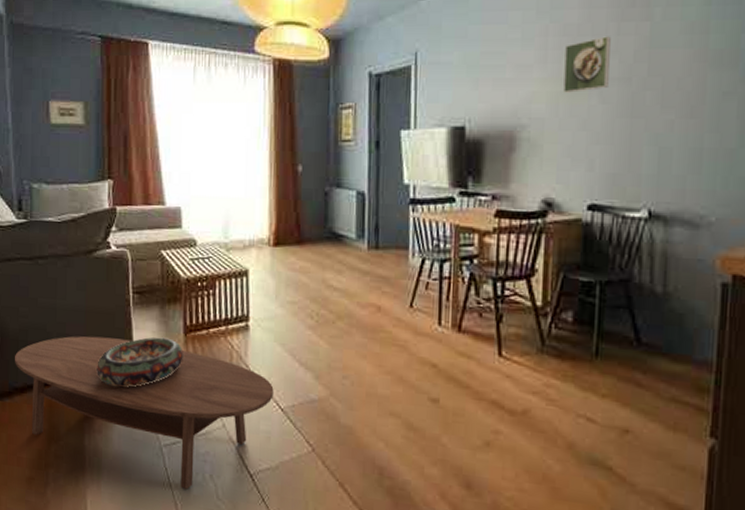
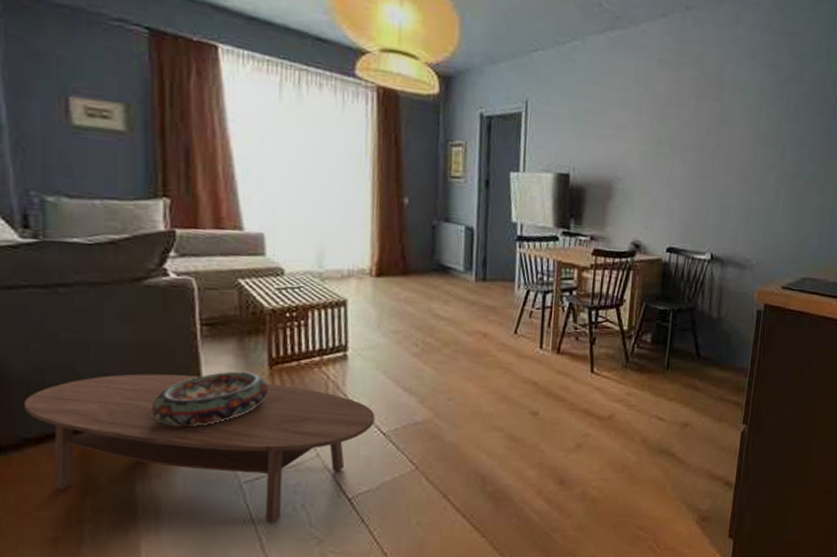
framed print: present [563,36,611,93] -> none [653,109,691,154]

